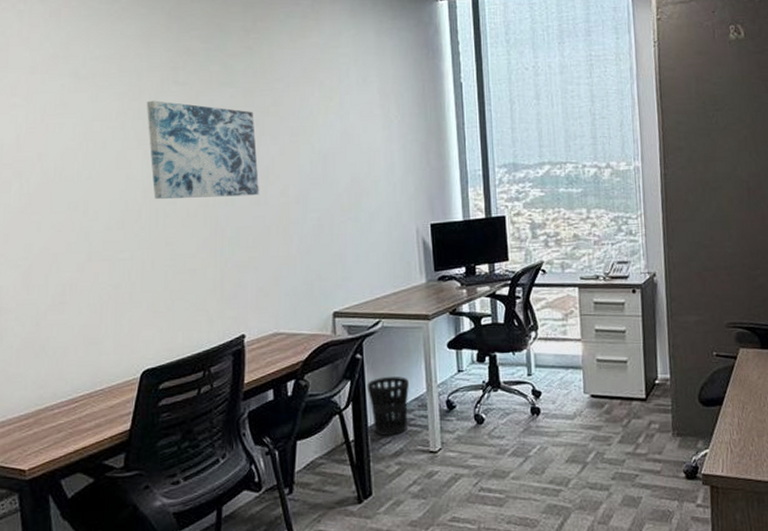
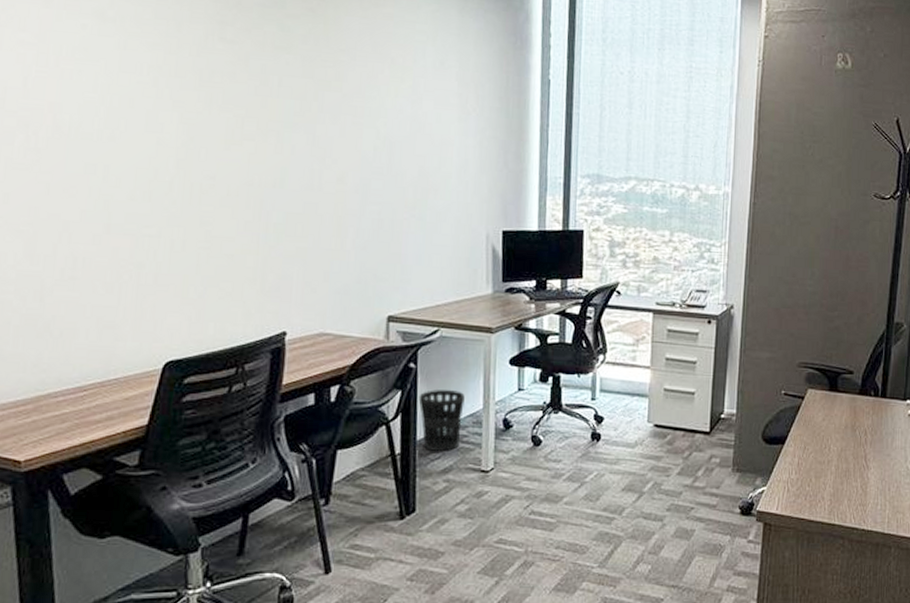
wall art: present [146,100,259,200] -> none [185,56,314,180]

